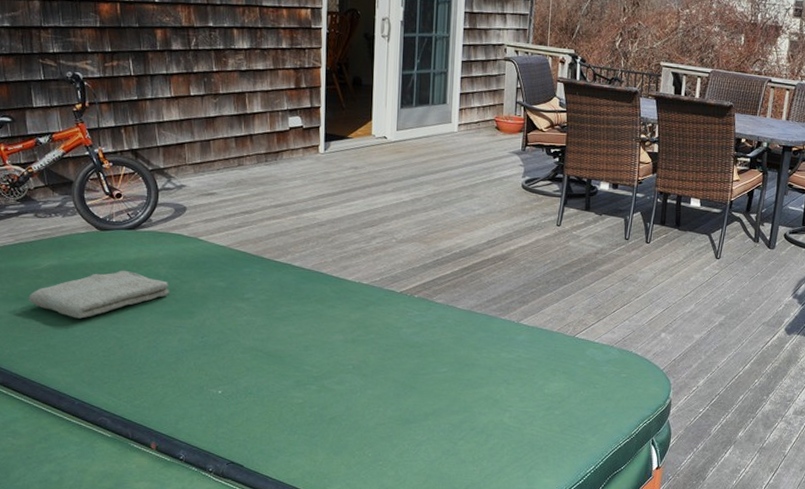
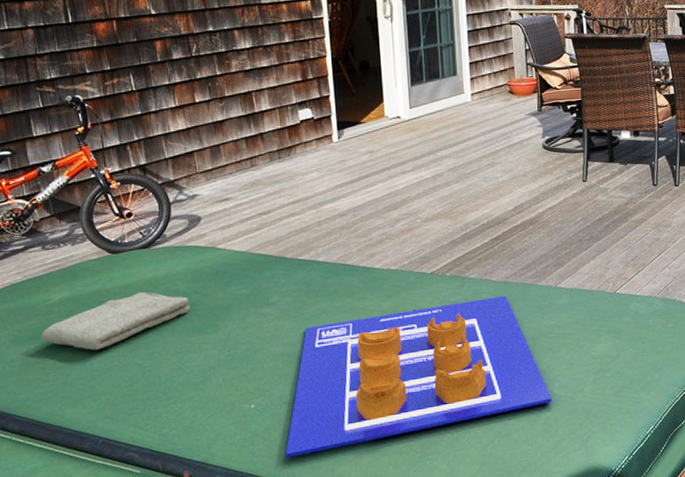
poster: none [246,323,501,444] -> present [285,295,552,458]

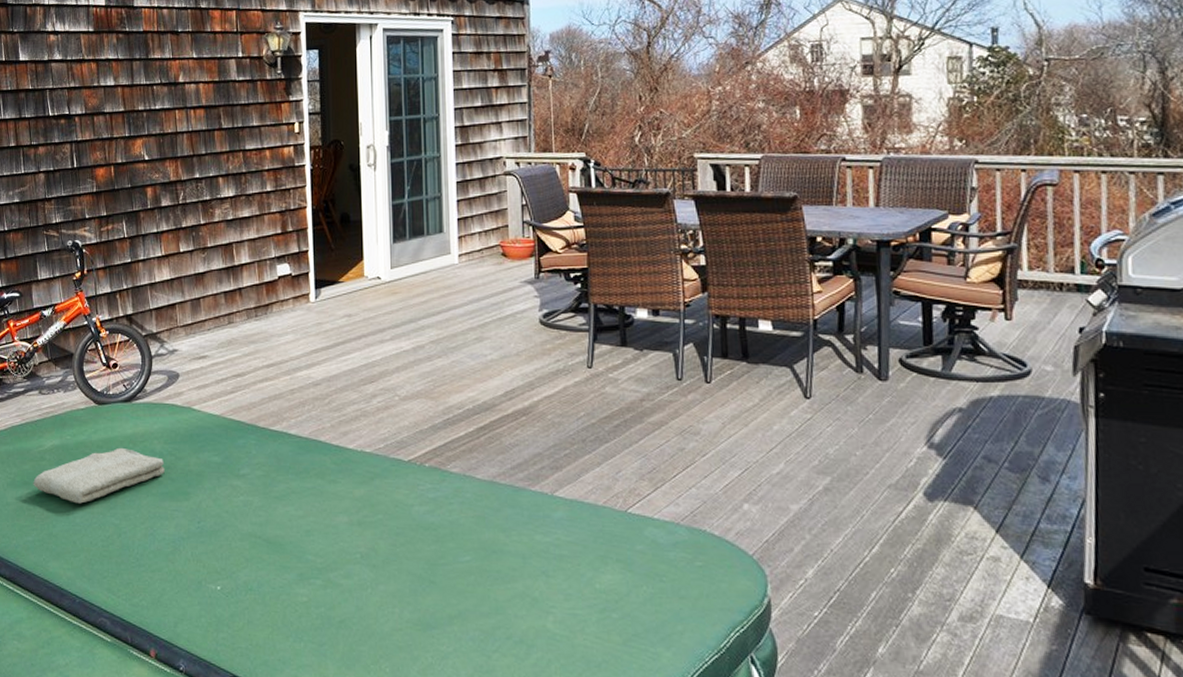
poster: present [285,295,552,458] -> none [249,497,545,653]

